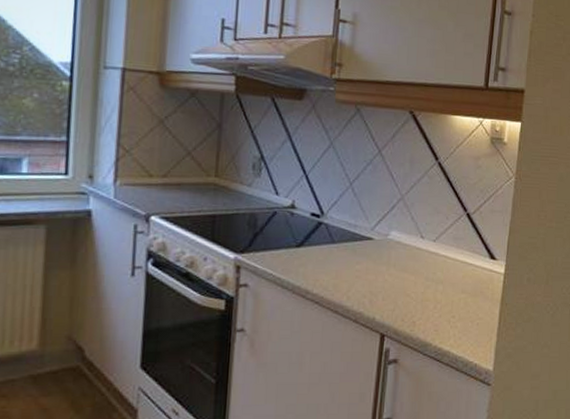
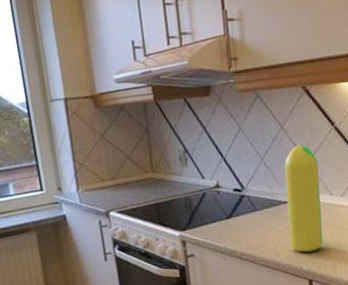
bottle: none [366,176,414,301] -> present [284,145,323,253]

